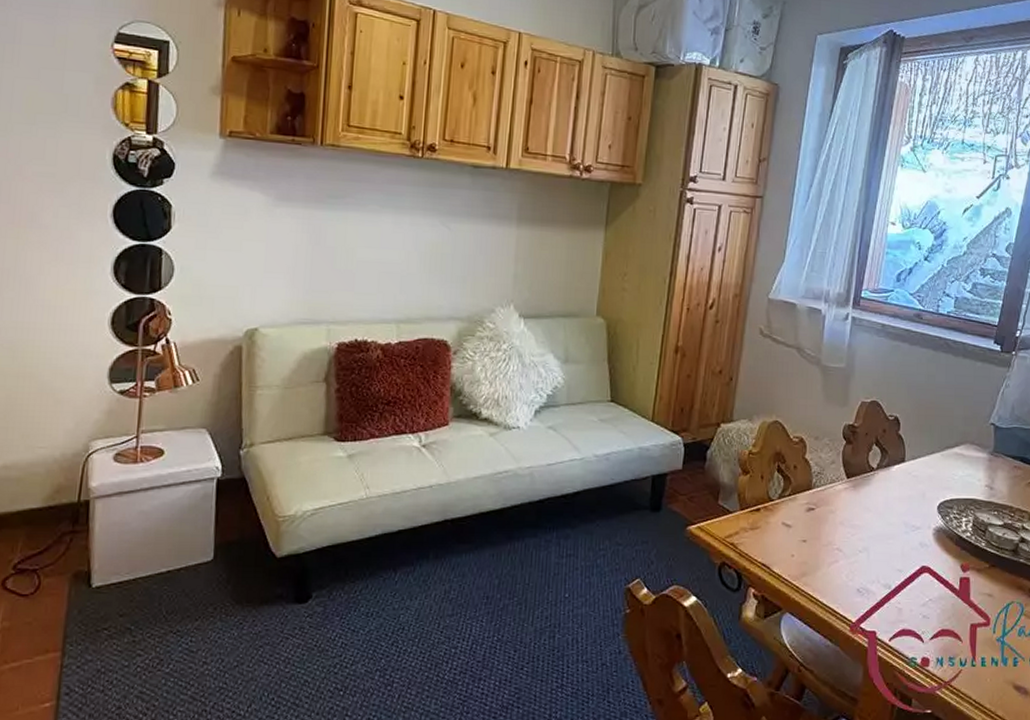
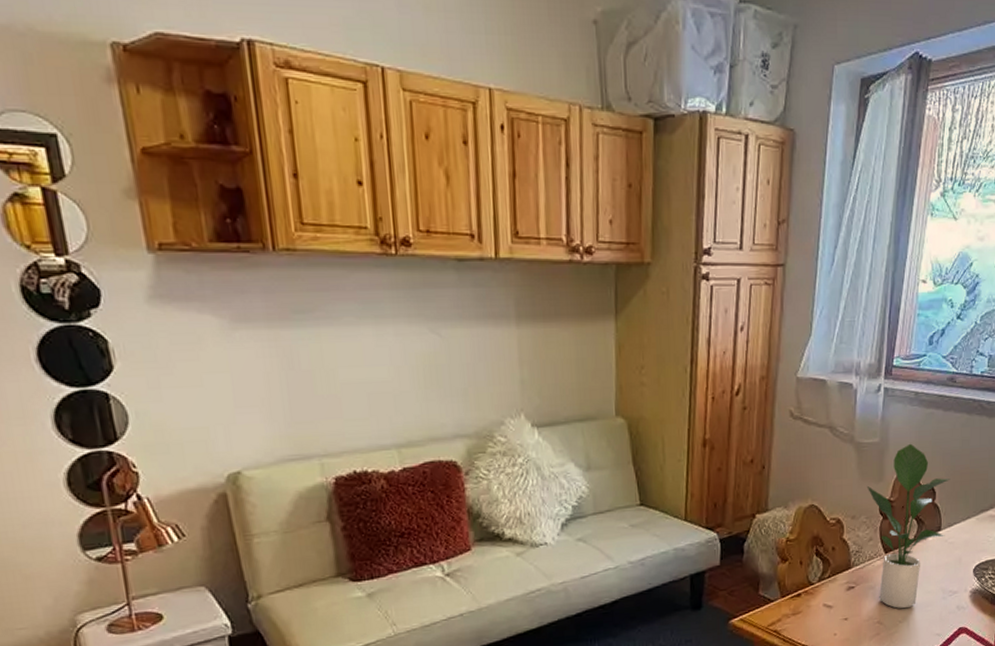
potted plant: none [831,372,915,538] -> present [866,443,951,609]

